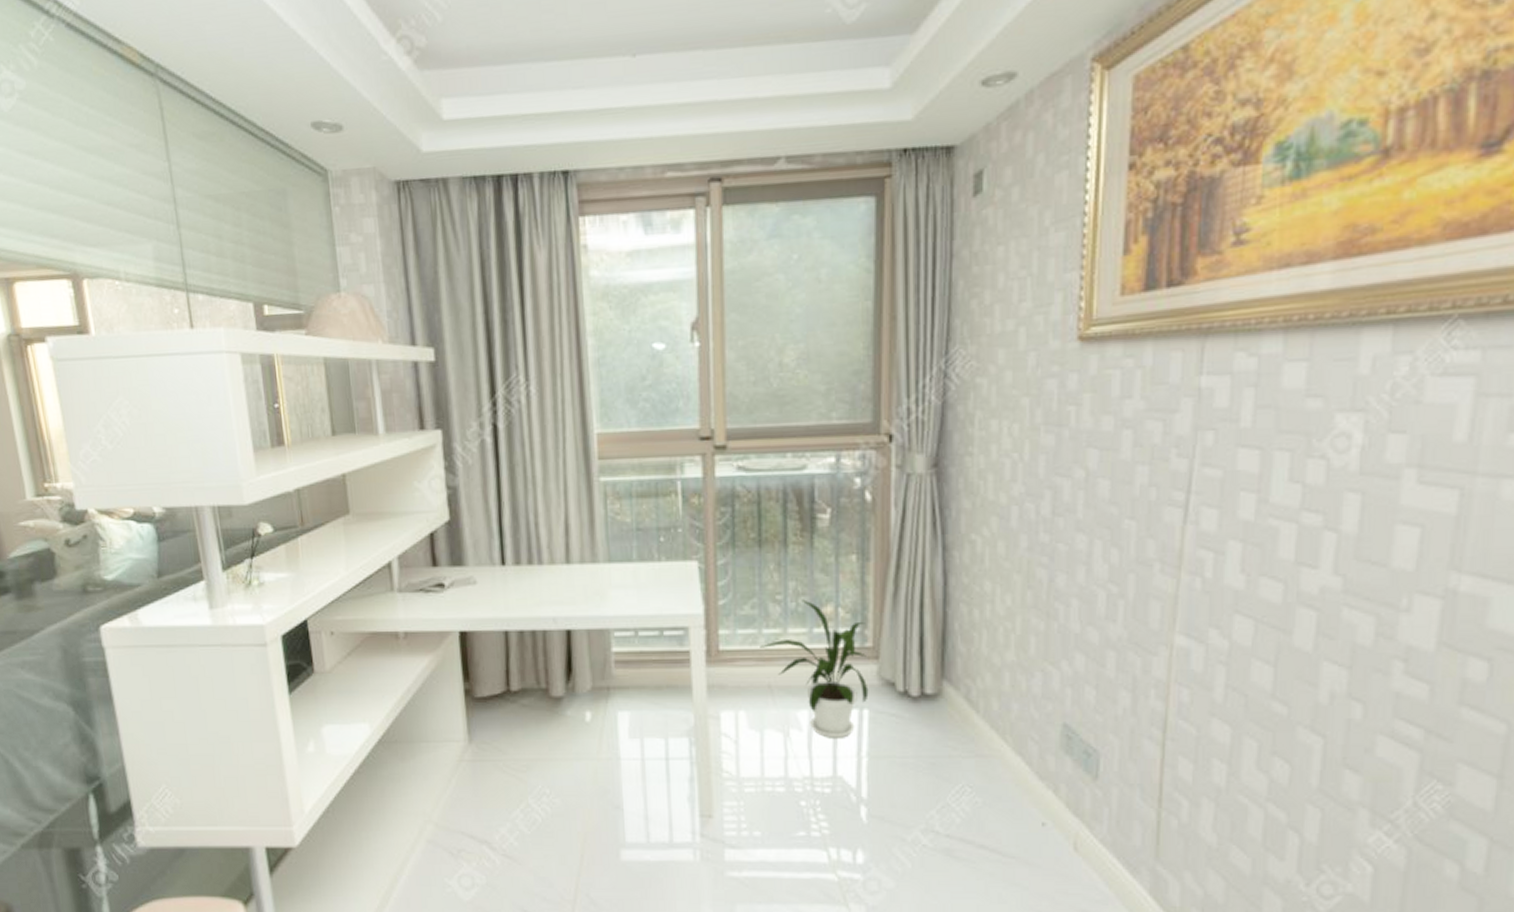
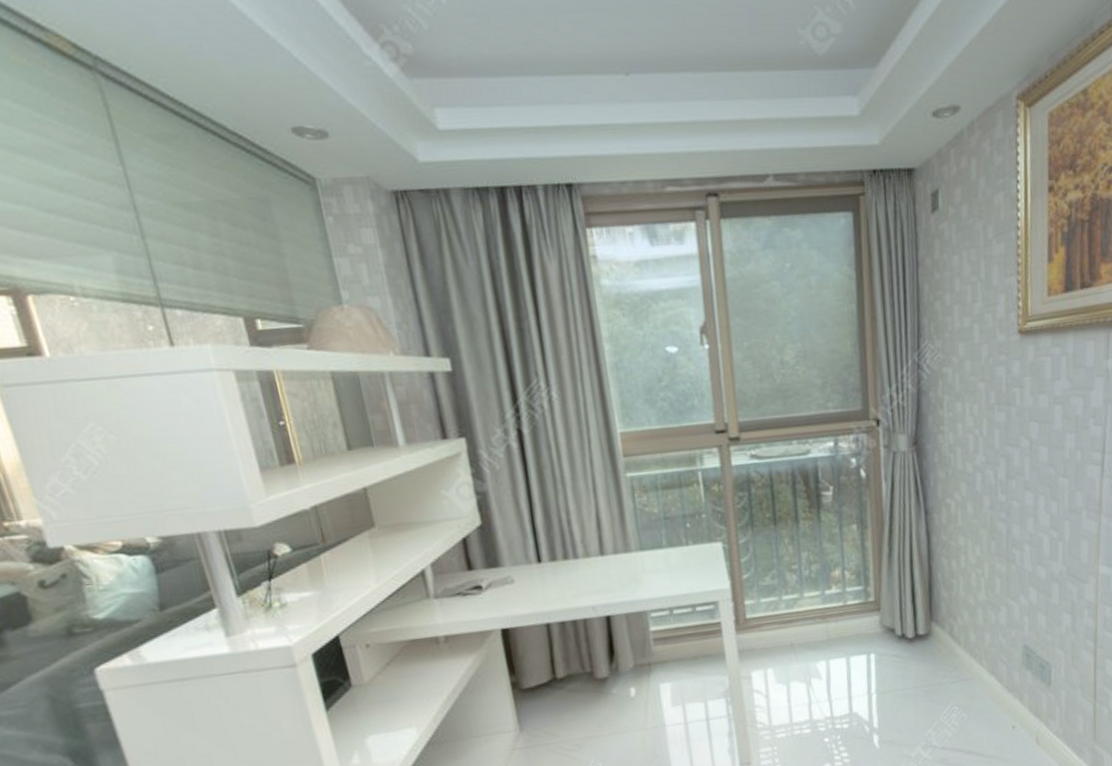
house plant: present [760,599,869,738] -> none [781,566,874,682]

